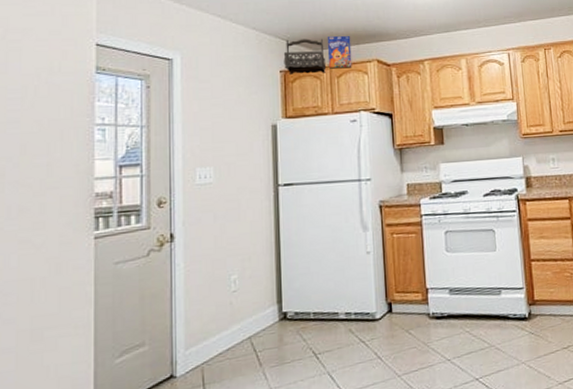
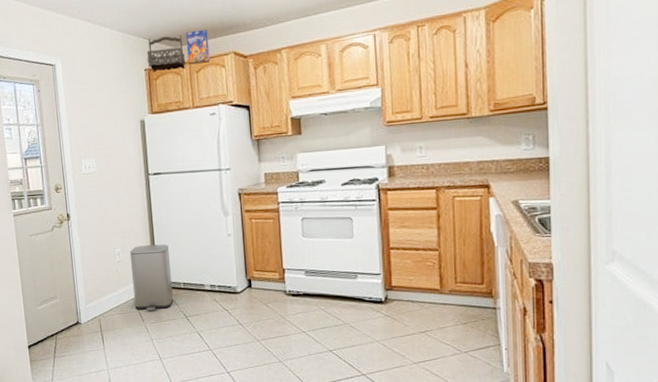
pedal bin: none [248,266,301,352] -> present [129,244,174,311]

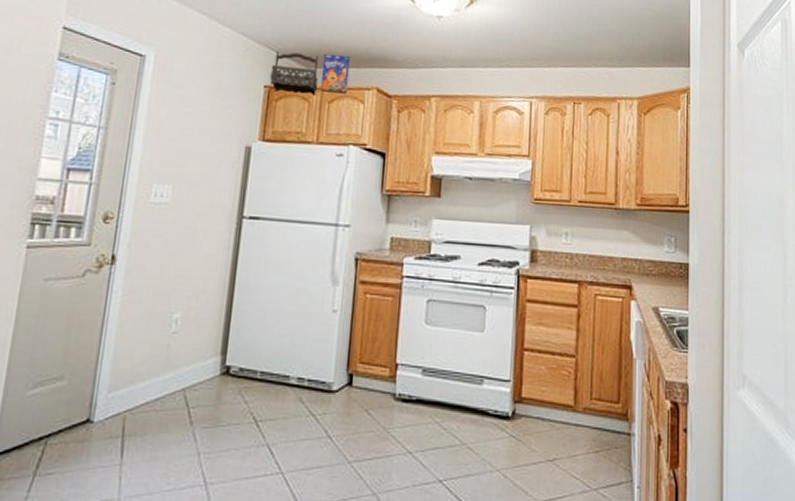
pedal bin: present [129,244,174,311] -> none [183,312,250,409]

